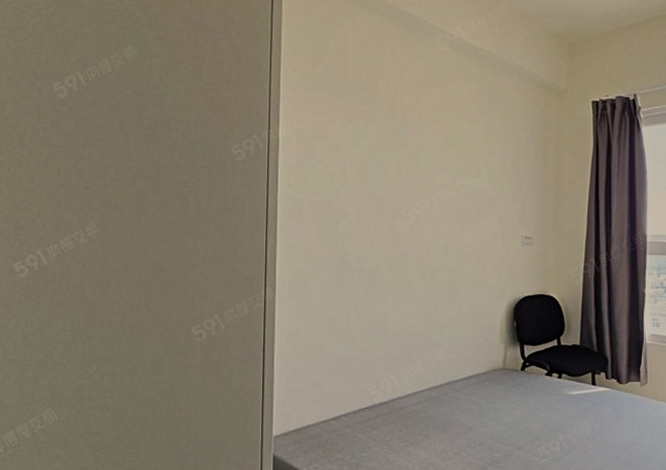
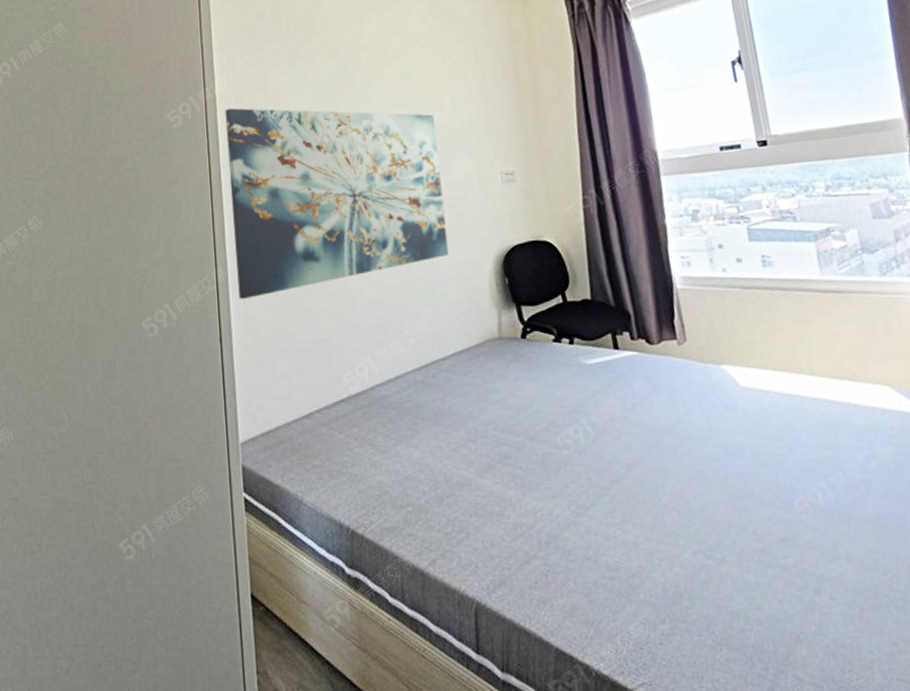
wall art: none [284,150,471,317] -> present [225,108,449,299]

